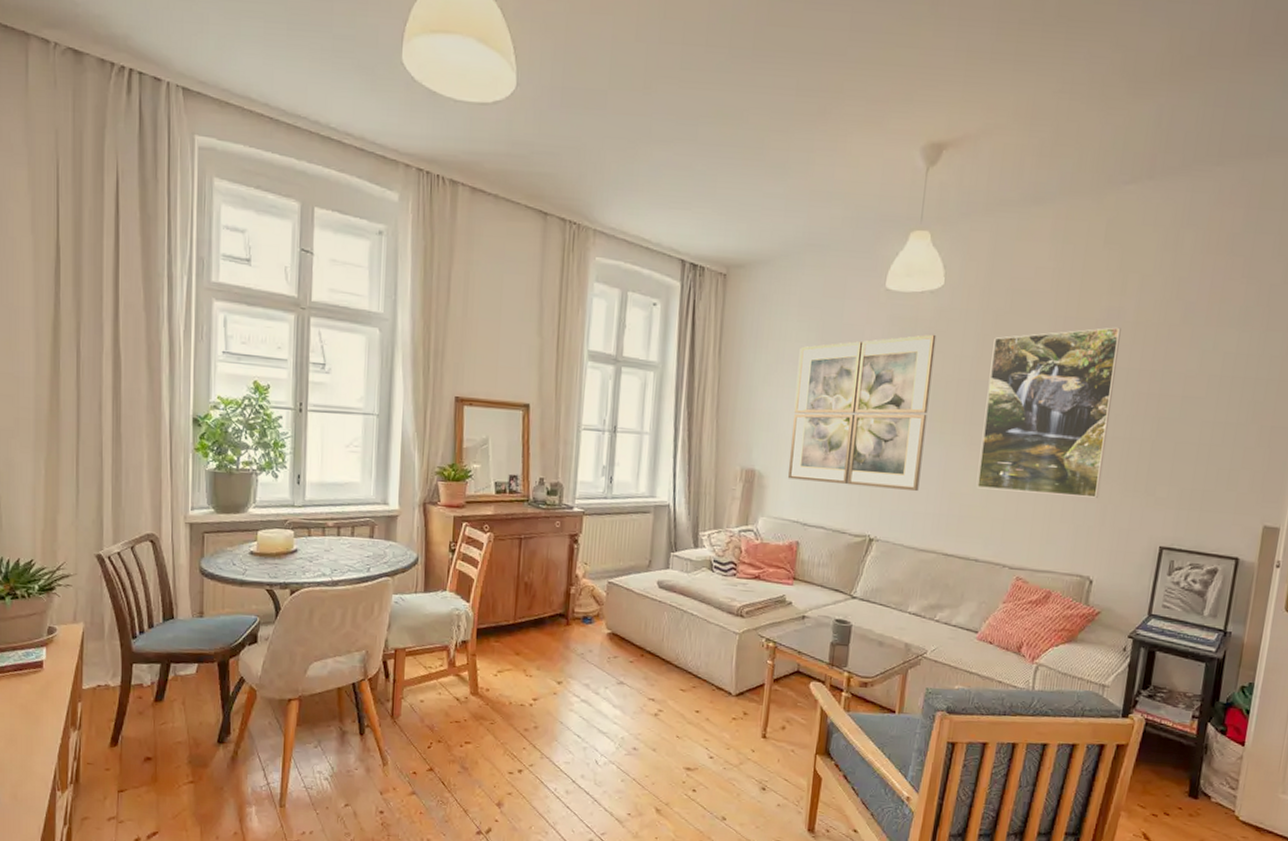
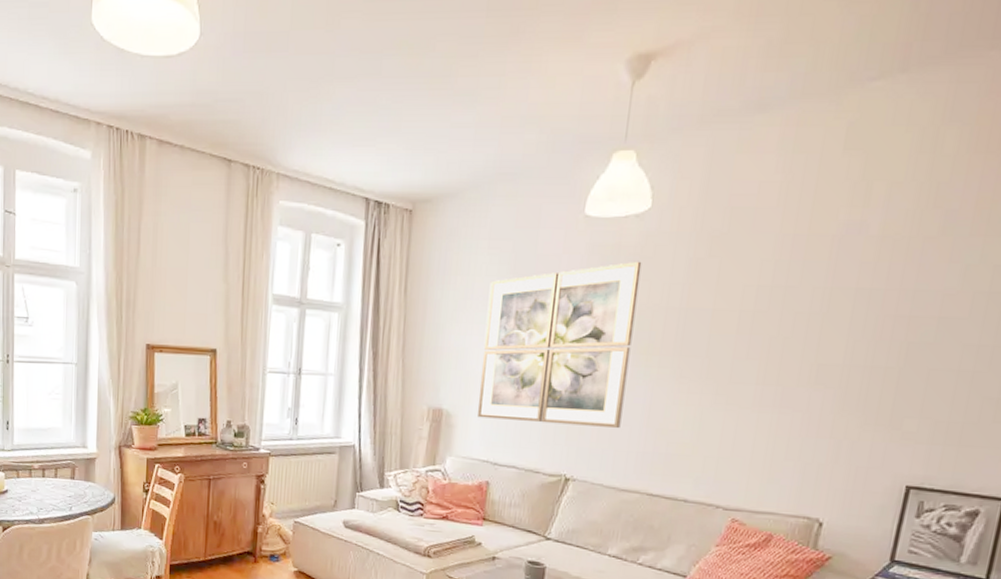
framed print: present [976,327,1121,498] -> none [686,243,863,433]

